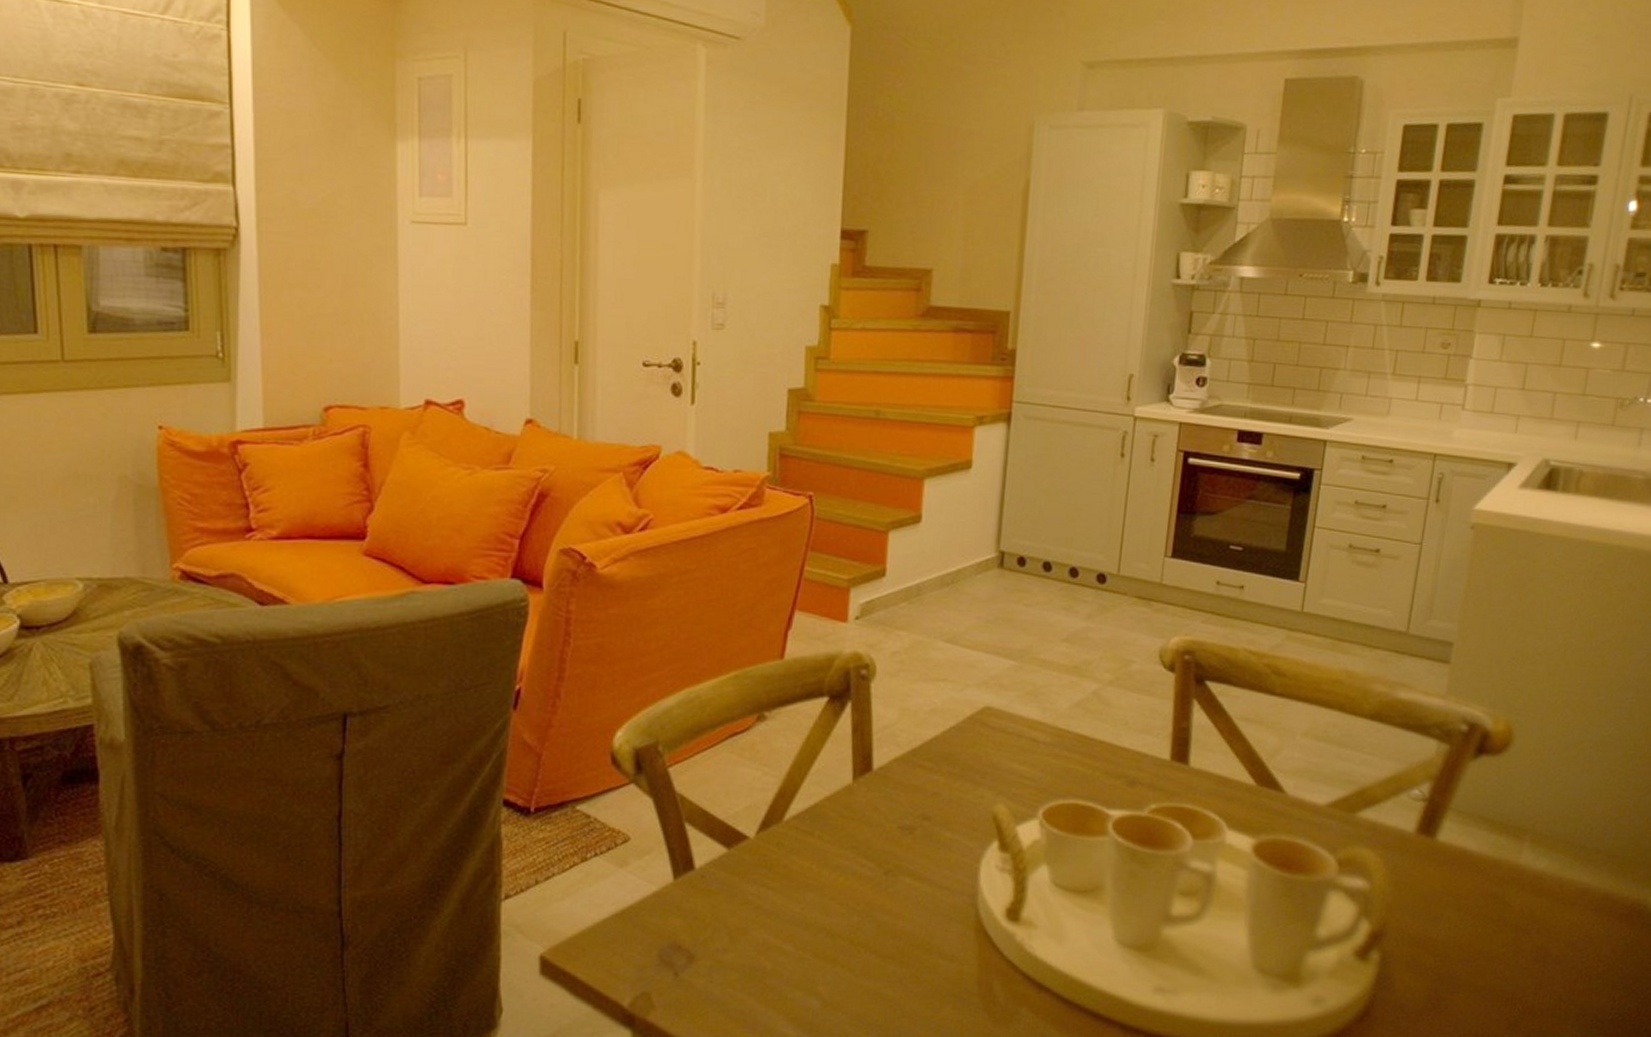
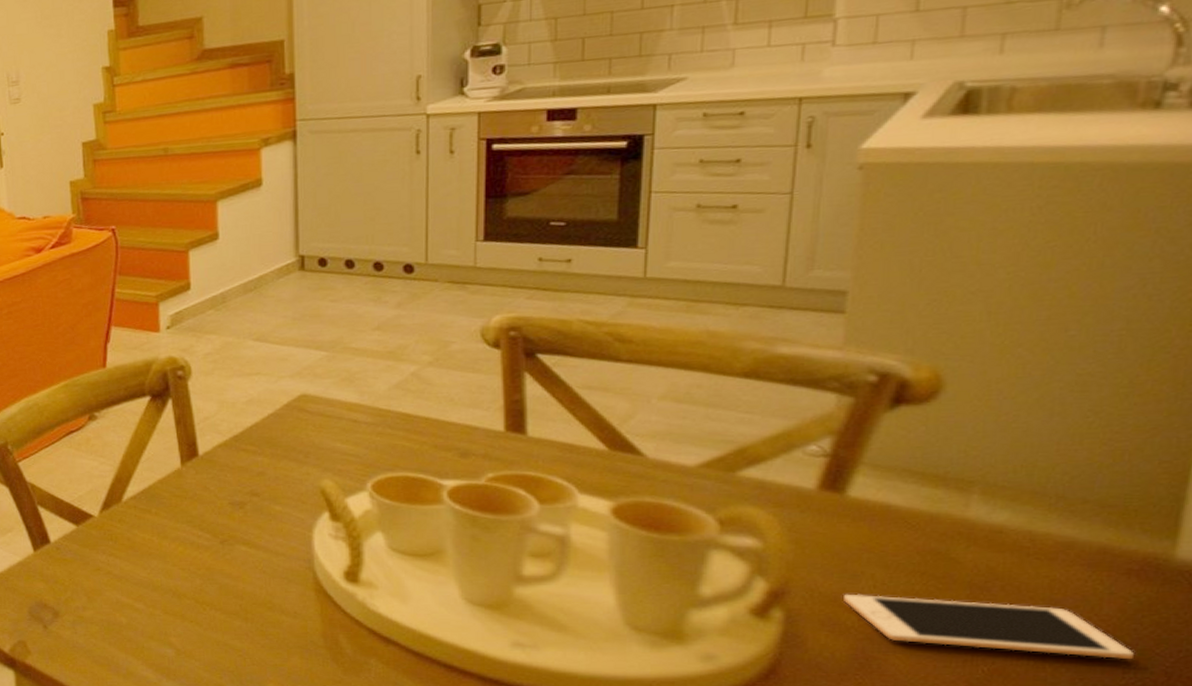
cell phone: none [1426,935,1619,996] -> present [844,594,1134,659]

